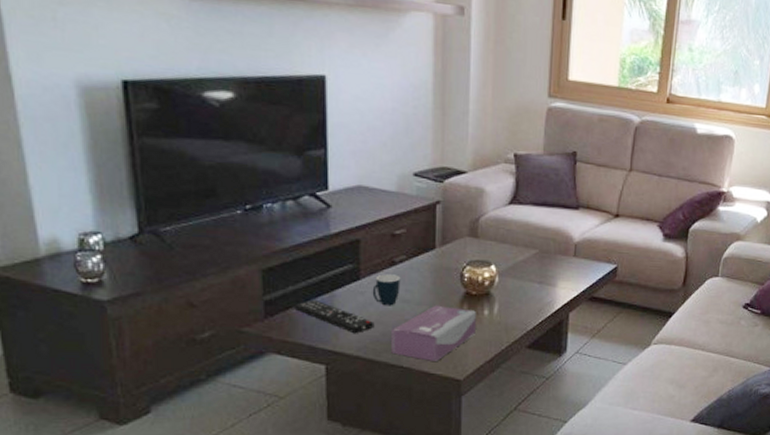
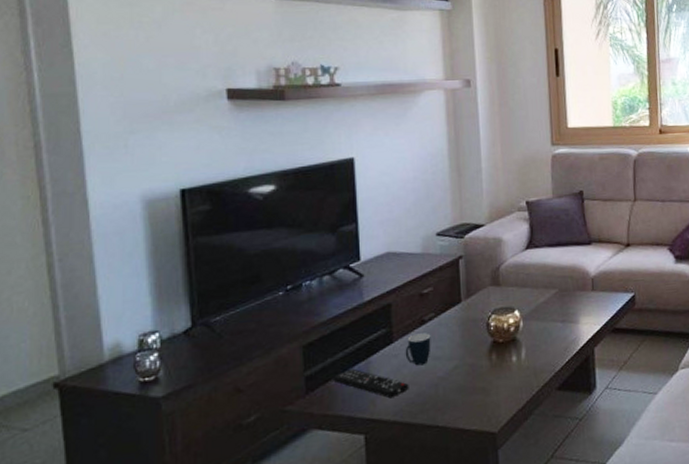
tissue box: present [390,305,476,362] -> none [424,357,506,417]

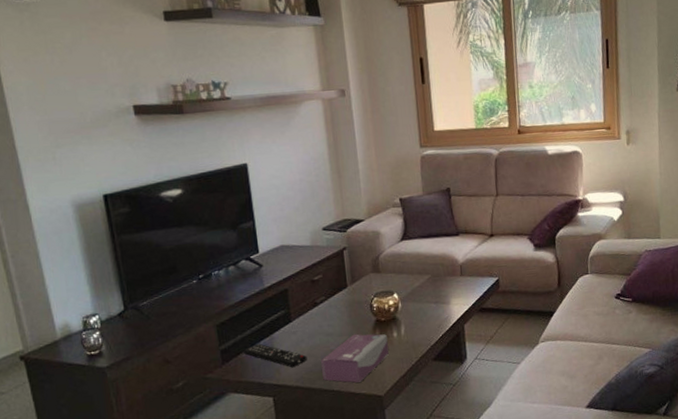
mug: present [405,333,431,366] -> none [302,313,324,341]
tissue box: none [424,357,506,417] -> present [320,334,389,383]

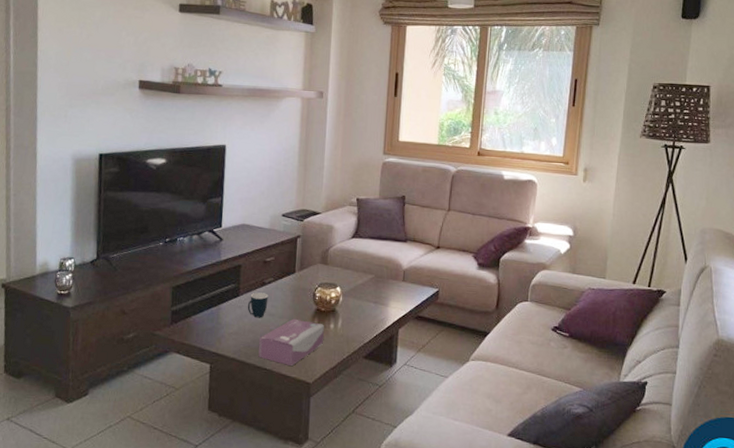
remote control: present [243,343,307,367] -> none [191,311,248,339]
mug: none [302,313,324,341] -> present [247,292,269,318]

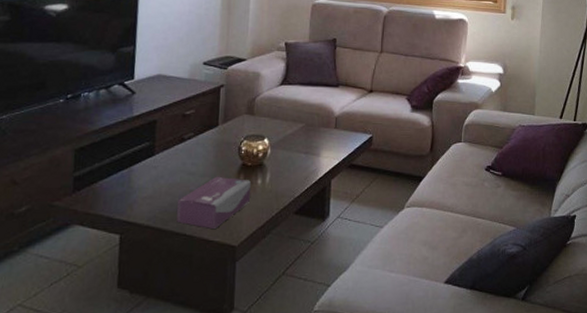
mug: present [247,292,269,318] -> none [163,150,188,178]

